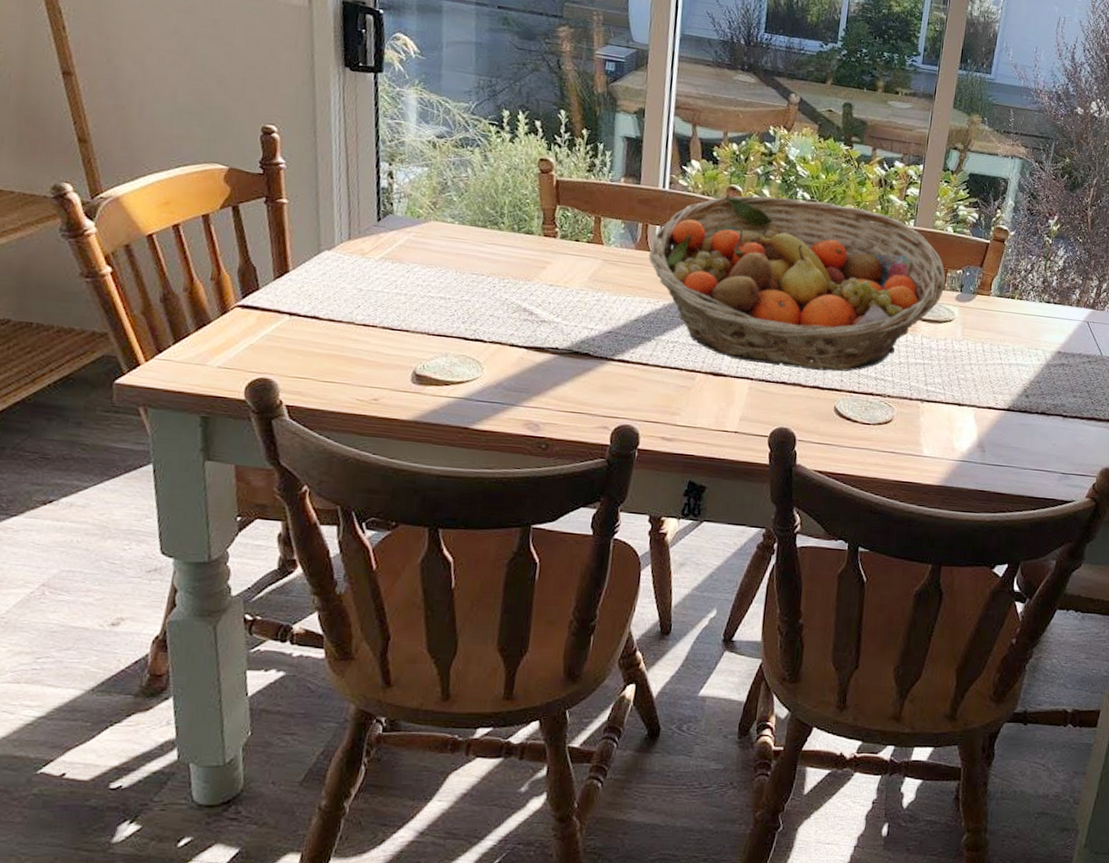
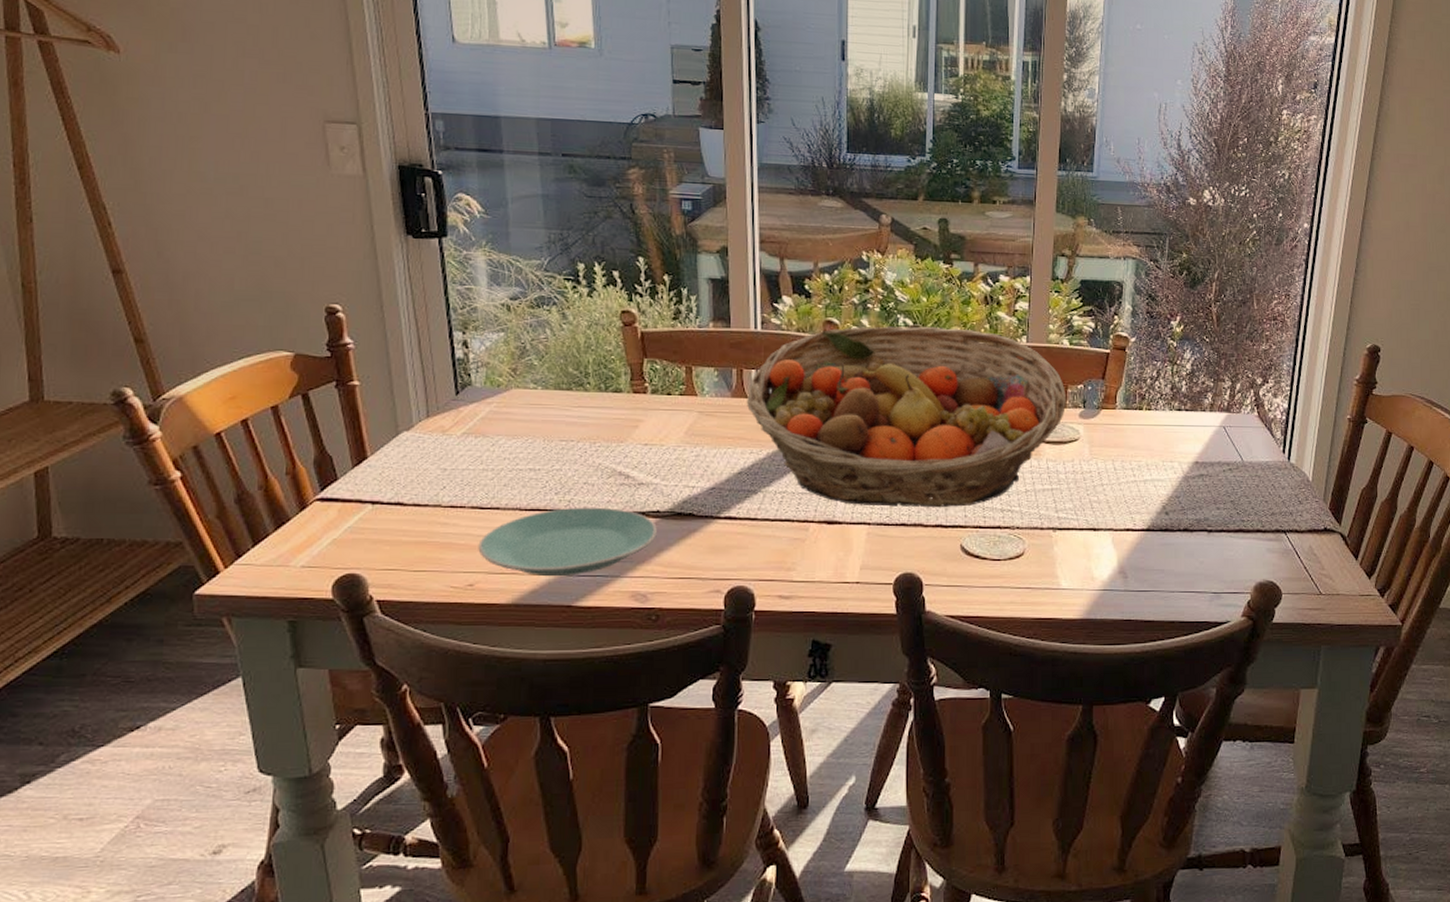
plate: none [385,336,554,400] -> present [478,507,657,577]

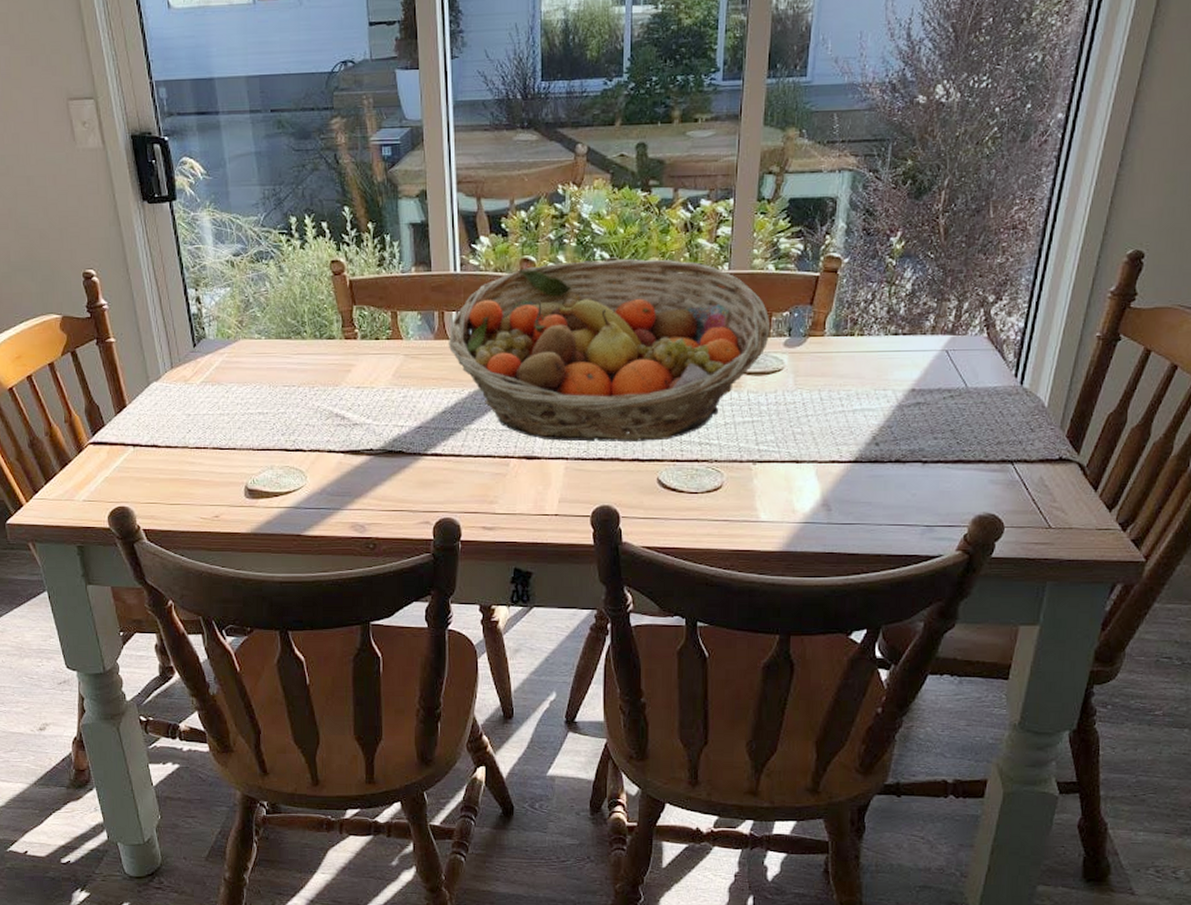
plate: present [478,507,657,577] -> none [220,446,371,509]

